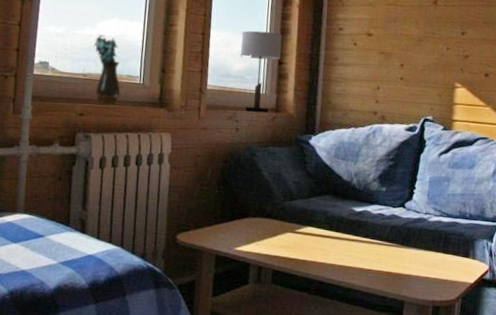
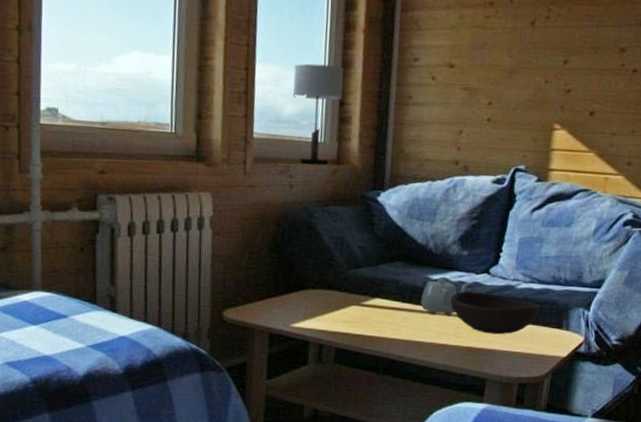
vase: present [93,33,121,106] -> none [111,70,148,161]
teapot: none [346,210,390,243] -> present [421,278,472,315]
bowl: none [372,222,450,262] -> present [450,291,541,335]

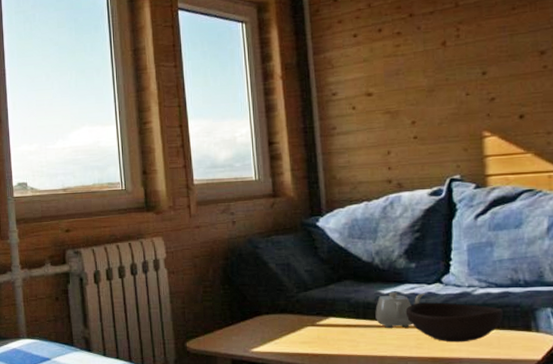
table lamp: present [292,63,344,166] -> none [223,111,271,201]

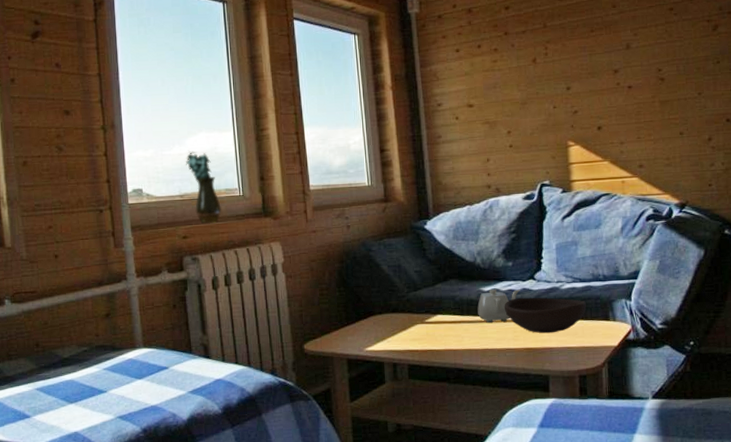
vase: none [68,144,104,217] -> present [185,150,222,224]

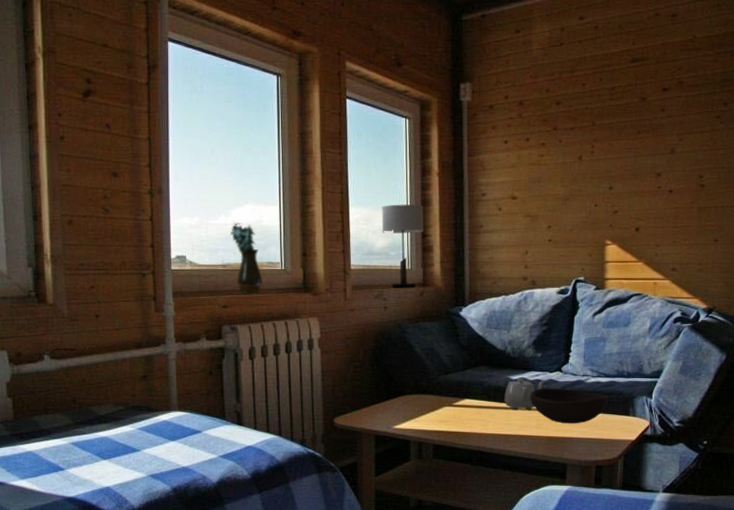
table lamp: none [337,119,382,206] -> present [381,204,424,289]

